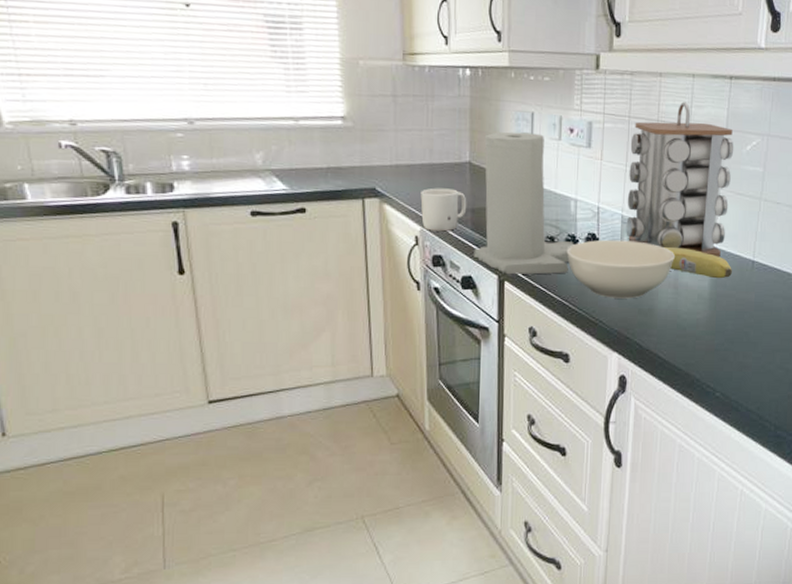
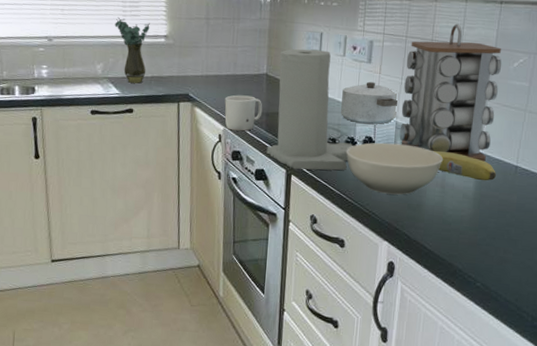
vase: none [276,93,322,176] -> present [115,17,150,83]
cooking pot: none [559,169,624,218] -> present [341,81,399,124]

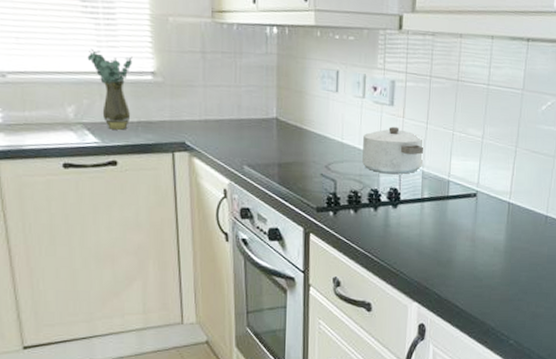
mug: present [224,95,263,132] -> none [229,142,274,185]
paper towel: present [266,49,353,171] -> none [280,89,377,228]
bowl: present [346,142,443,195] -> none [369,194,472,251]
spice rack: present [399,23,502,162] -> none [426,62,530,212]
fruit: present [432,150,496,181] -> none [461,201,526,233]

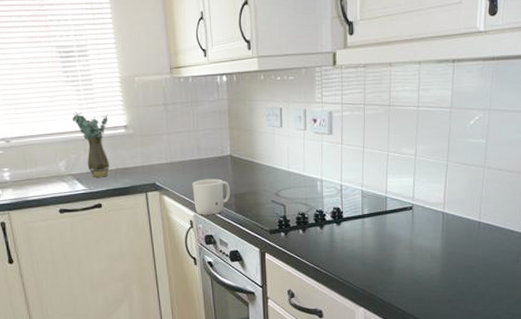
mug: none [229,142,274,185] -> present [192,179,231,215]
cooking pot: present [362,126,425,174] -> none [307,153,362,195]

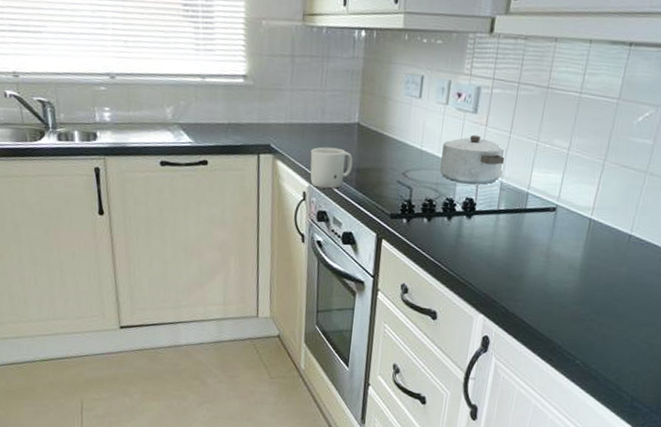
vase: present [72,111,110,177] -> none [186,51,227,131]
cooking pot: none [307,153,362,195] -> present [440,134,507,184]

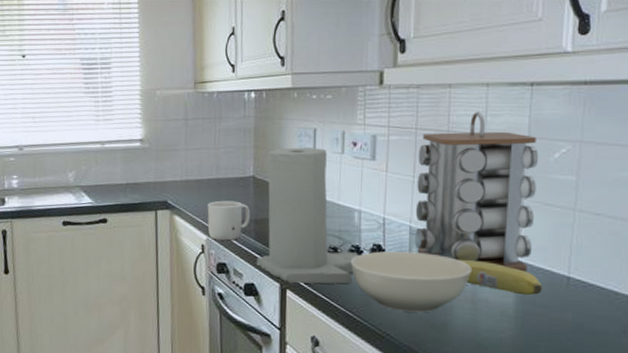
paper towel: none [355,94,452,236] -> present [256,147,359,284]
cooking pot: present [440,134,507,184] -> none [342,181,411,230]
bowl: none [443,205,550,264] -> present [350,251,471,313]
spice rack: none [503,68,625,229] -> present [415,111,539,272]
fruit: none [538,216,607,251] -> present [457,259,542,296]

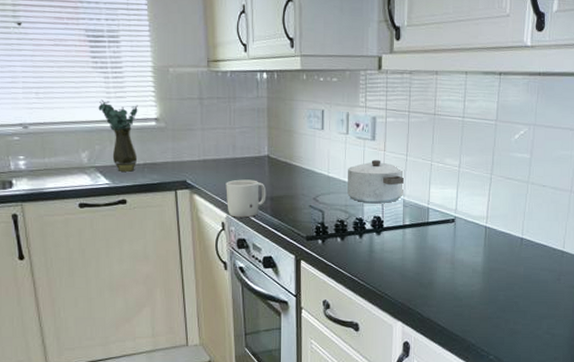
vase: none [87,122,124,191] -> present [98,99,138,172]
paper towel: present [256,147,359,284] -> none [273,128,362,255]
cooking pot: none [342,181,411,230] -> present [347,159,405,203]
bowl: present [350,251,471,313] -> none [355,222,451,274]
spice rack: present [415,111,539,272] -> none [407,96,504,236]
fruit: present [457,259,542,296] -> none [440,227,503,255]

